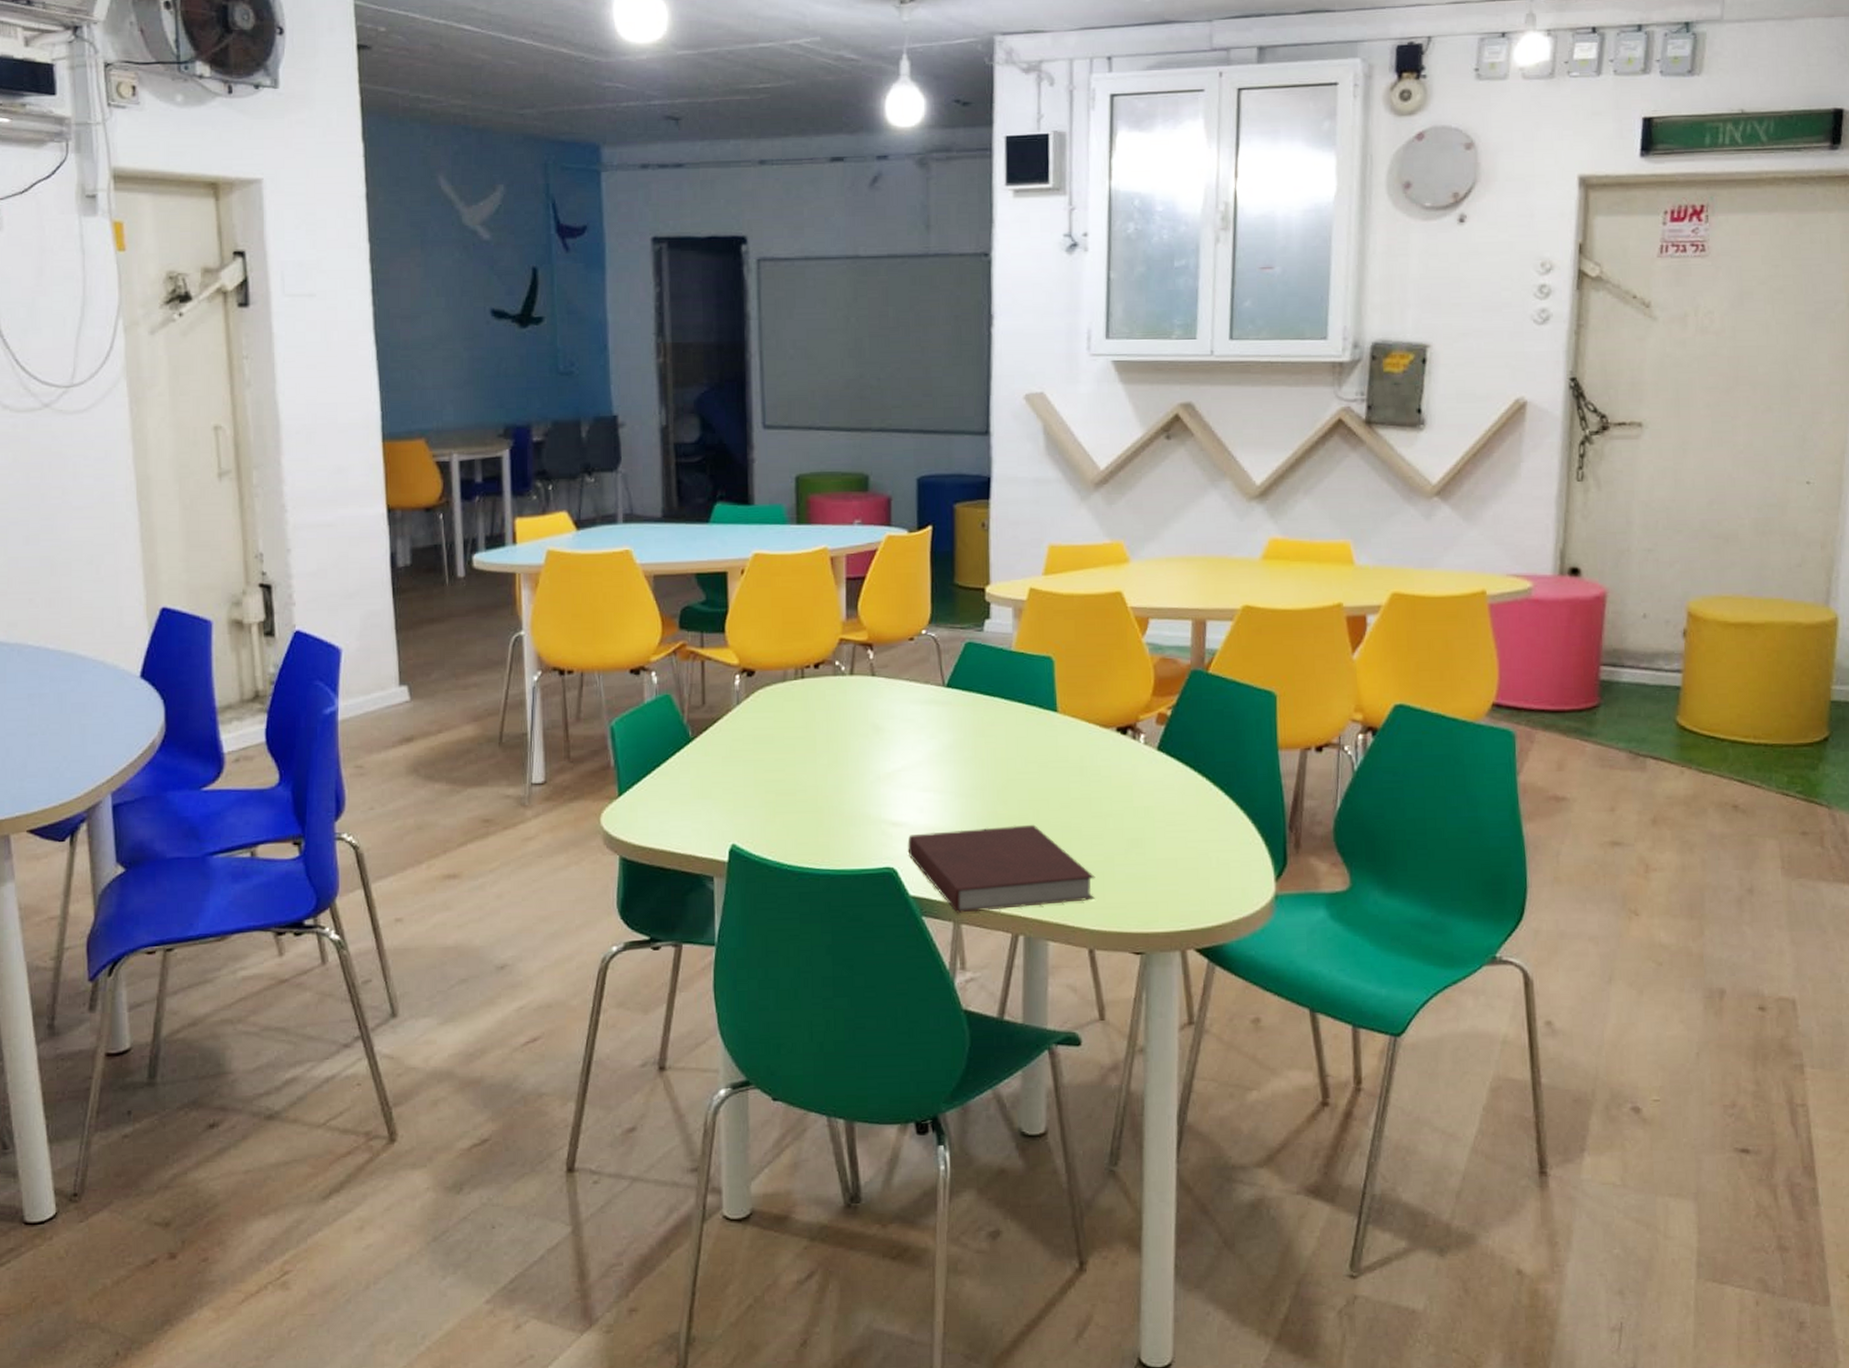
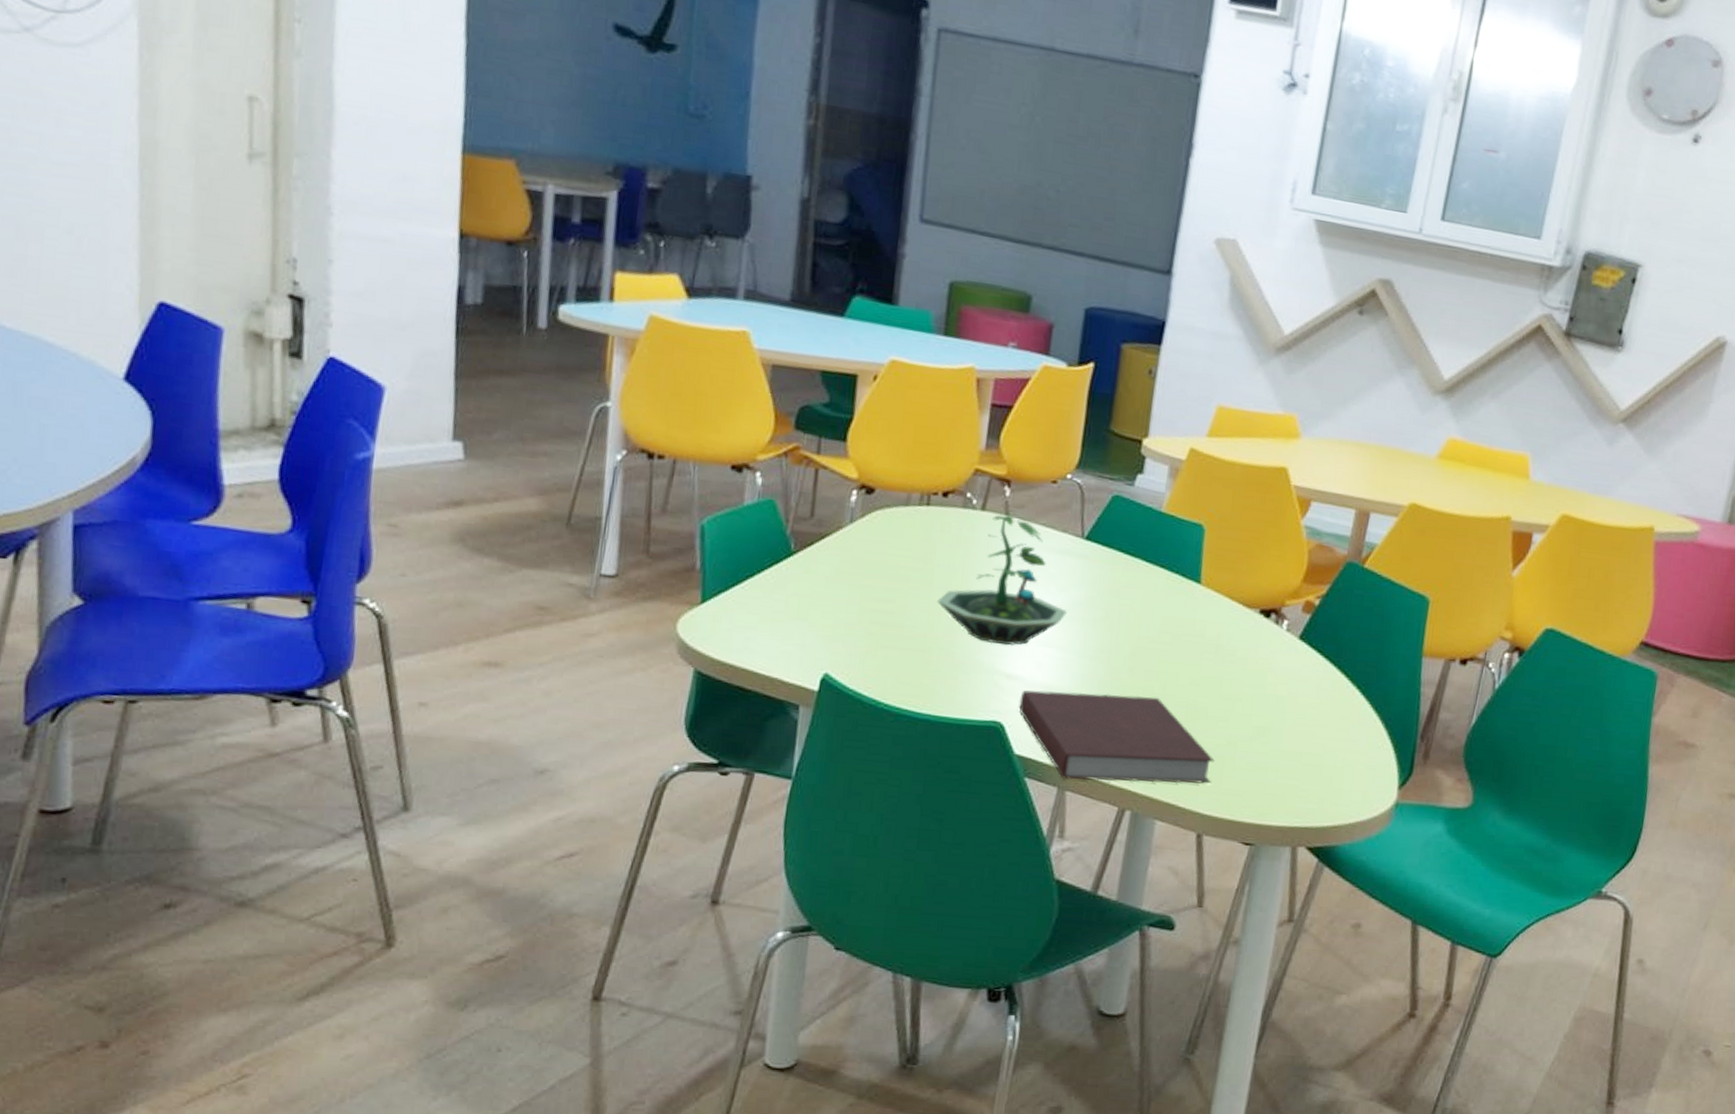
terrarium: none [822,675,939,796] -> present [937,514,1067,646]

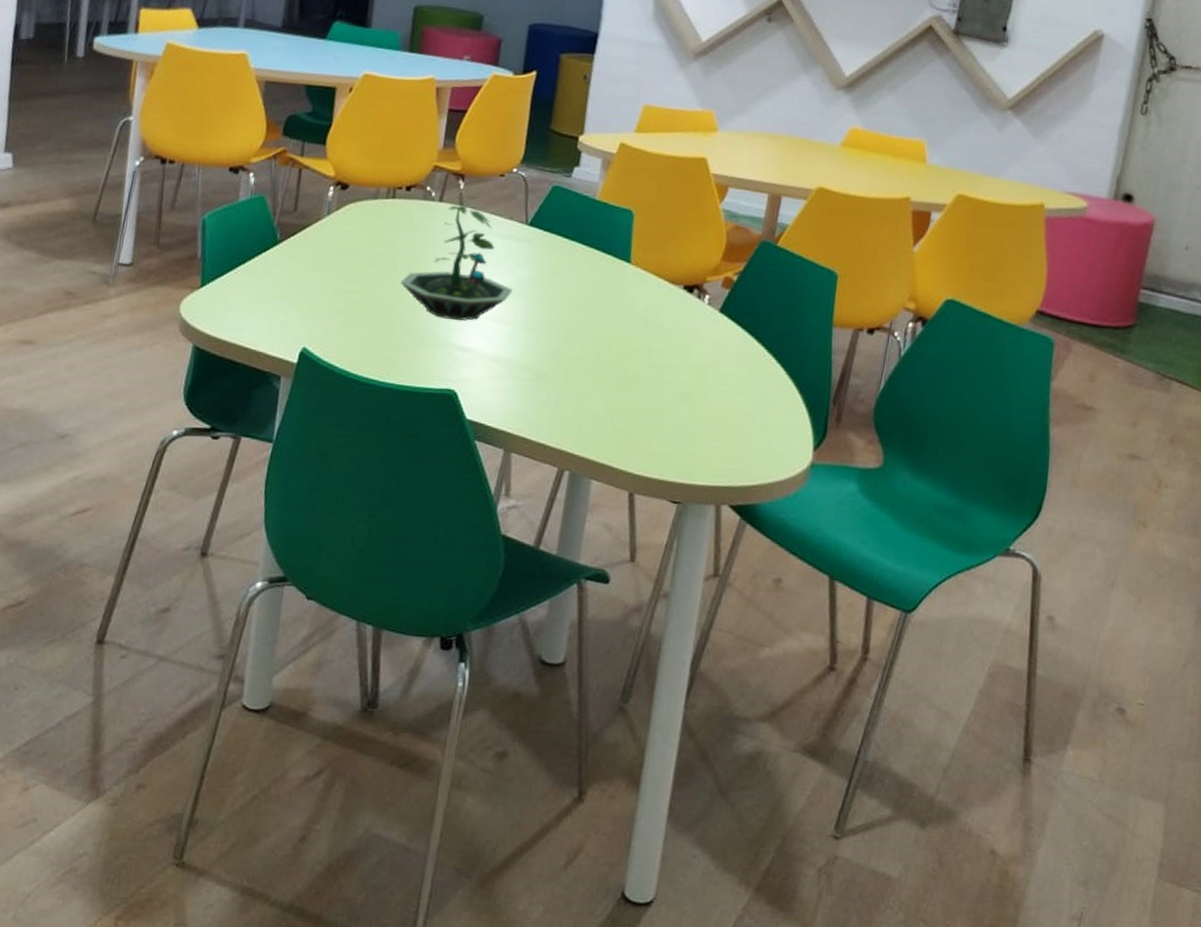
notebook: present [1019,690,1215,784] -> none [470,361,645,446]

